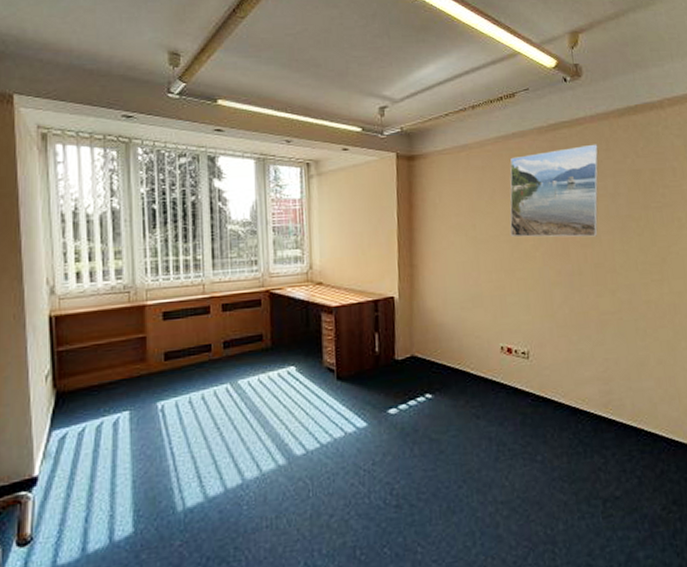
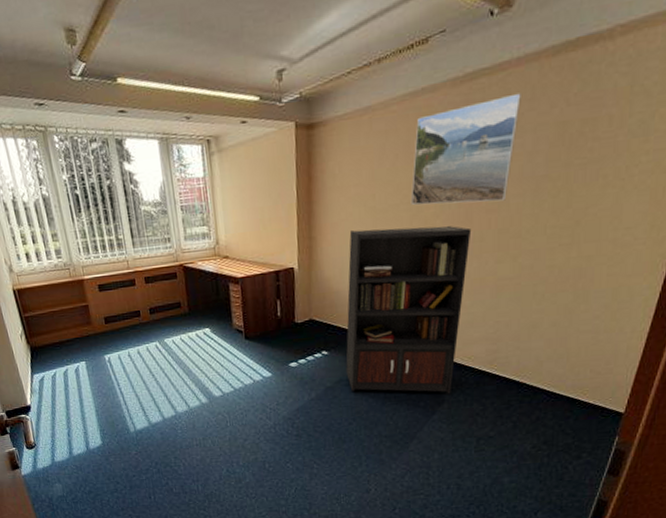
bookcase: none [451,258,570,445] -> present [346,226,472,394]

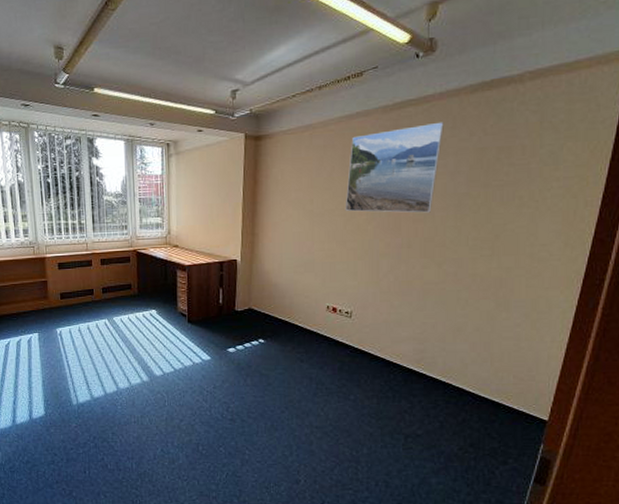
bookcase: present [346,226,472,394] -> none [281,230,400,389]

